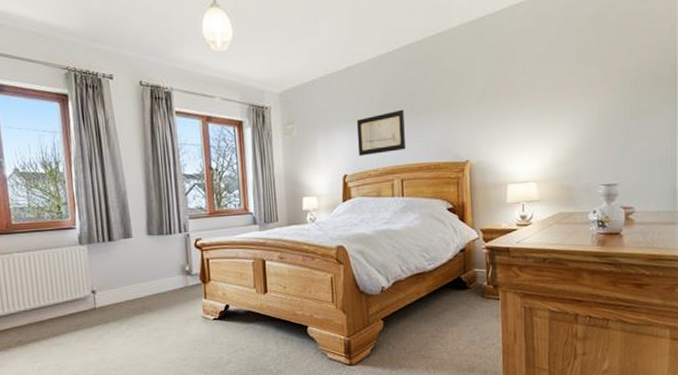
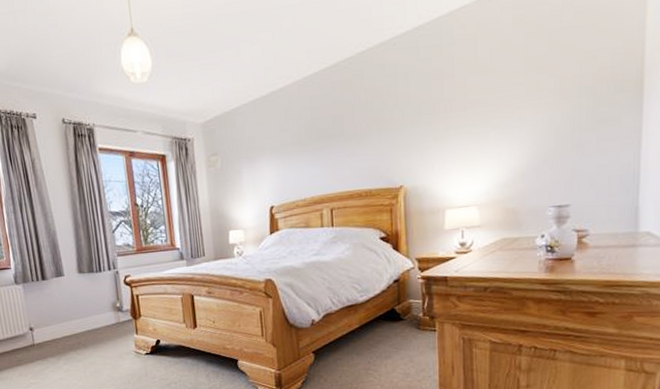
wall art: present [357,109,405,156] -> none [283,134,335,186]

